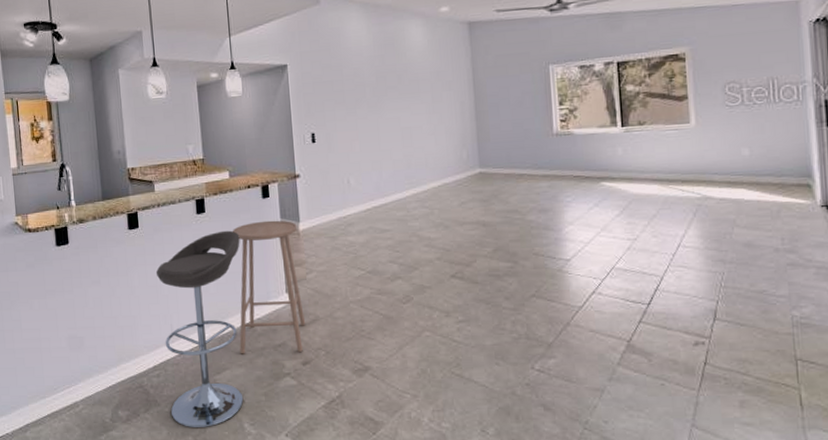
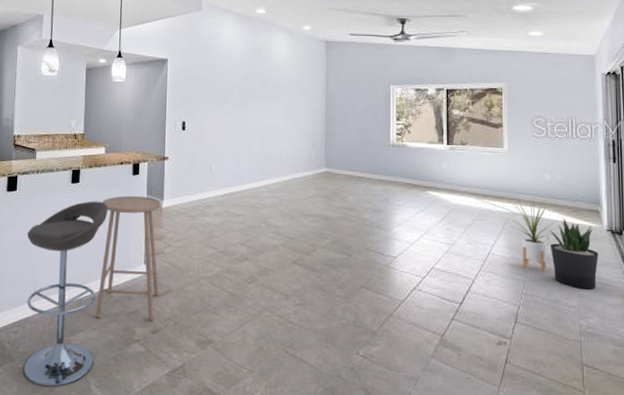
house plant: none [702,176,763,261] -> present [510,197,559,272]
planter: none [750,197,812,276] -> present [549,218,599,290]

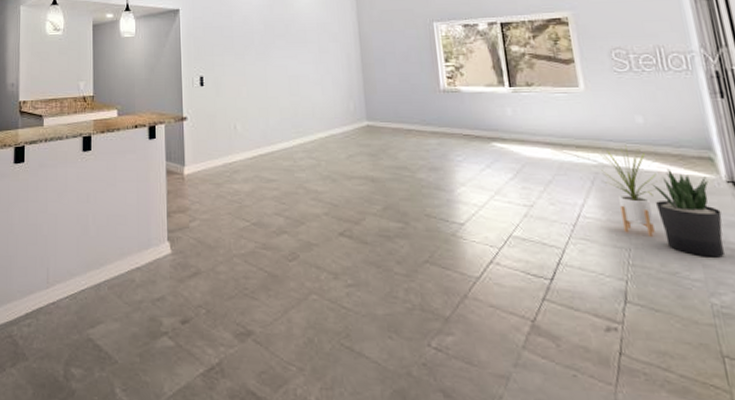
bar stool: present [24,201,108,387] -> none [37,170,124,391]
stool: present [95,195,161,322] -> none [116,162,187,310]

